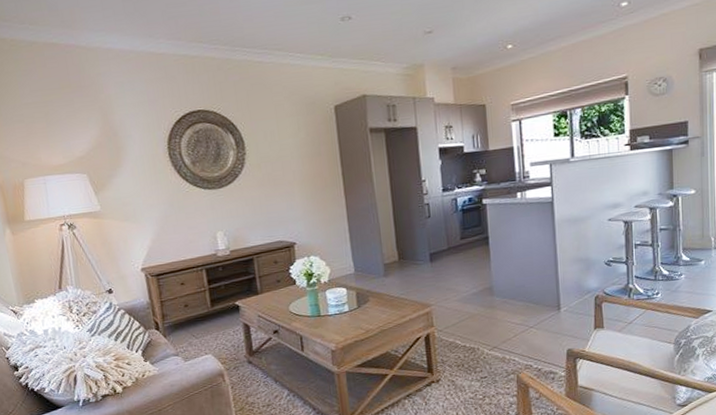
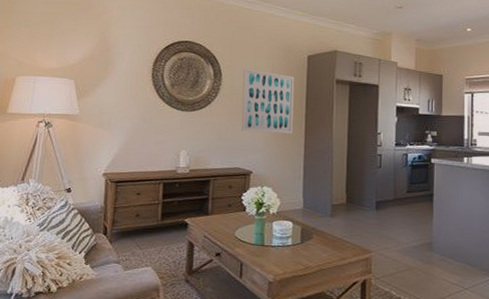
wall art: none [267,130,331,201] -> present [241,68,295,134]

